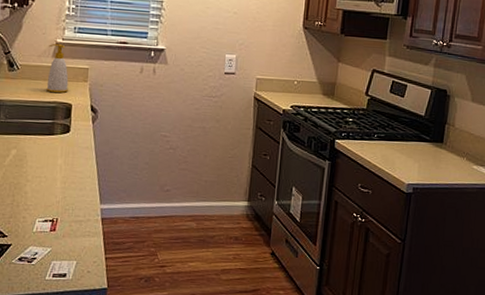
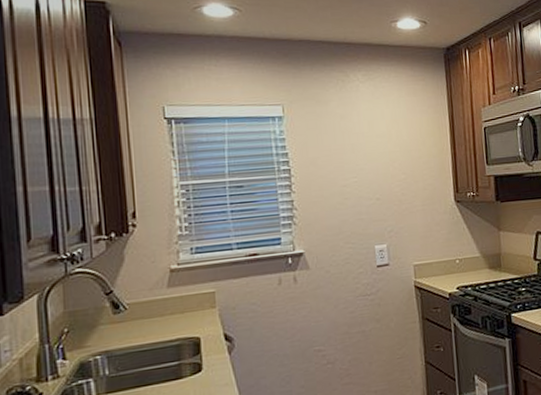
soap bottle: present [46,44,69,94] -> none [161,271,193,329]

